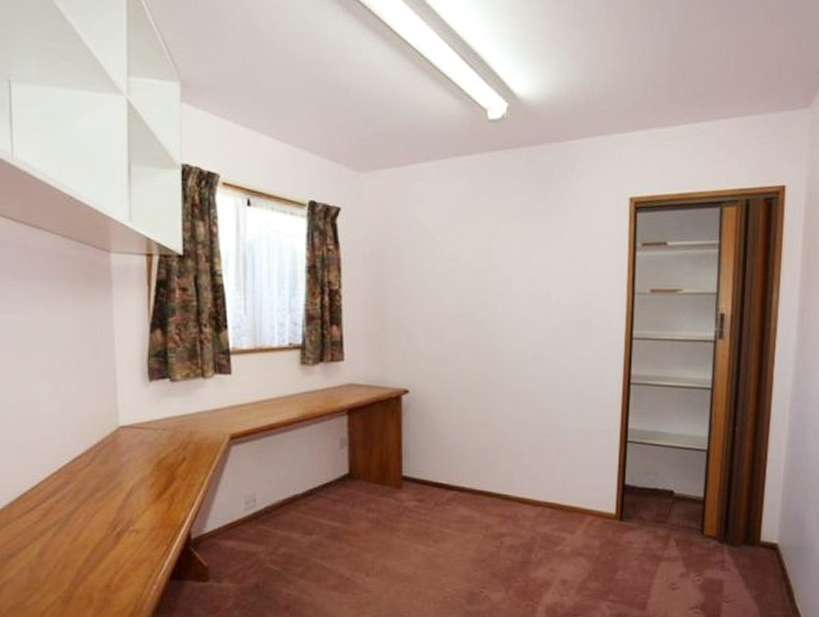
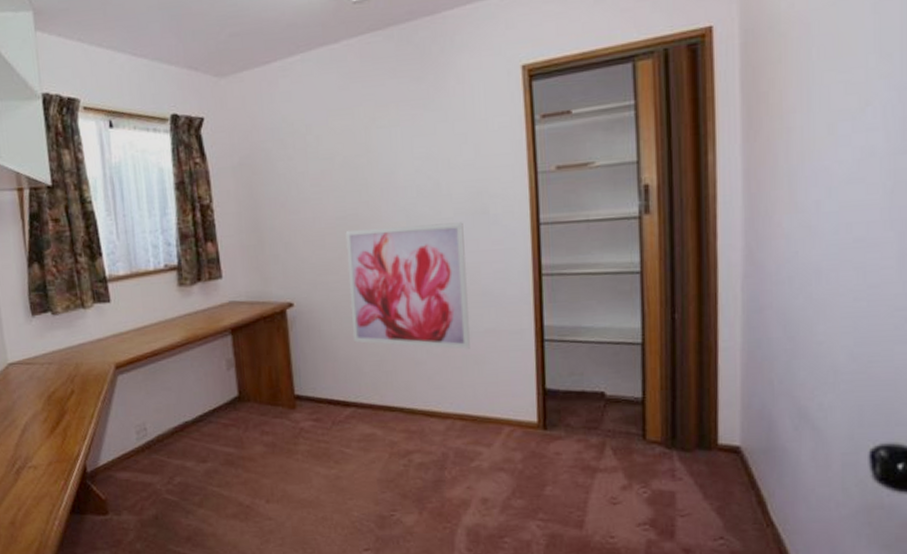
wall art: none [460,328,568,444] -> present [345,222,470,349]

